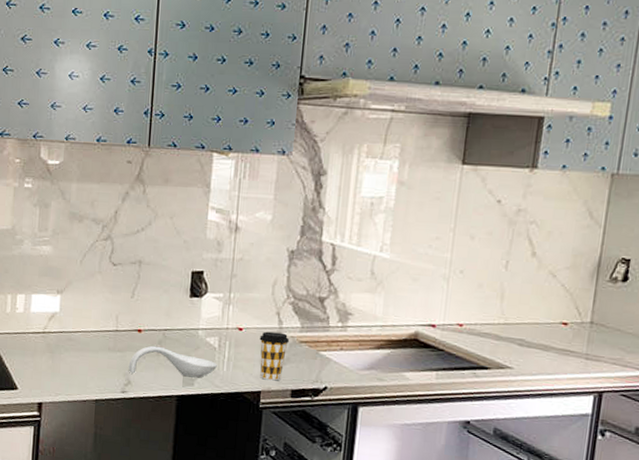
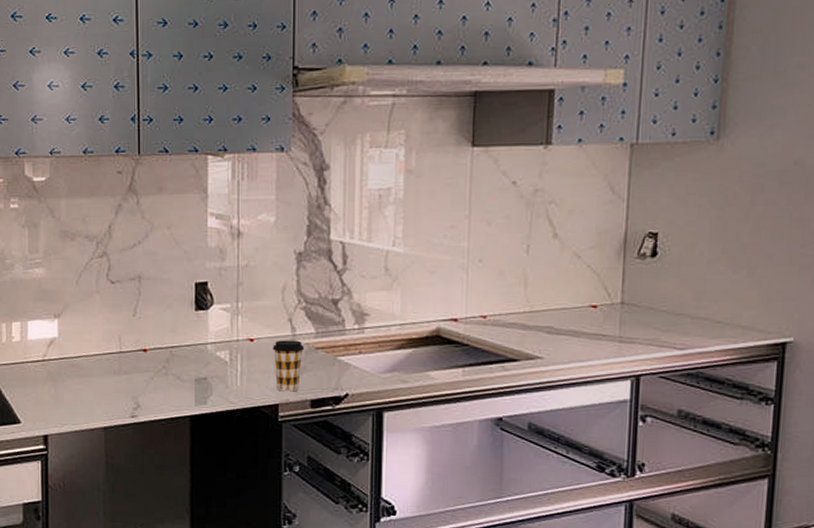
spoon rest: present [128,345,217,378] -> none [136,365,230,396]

